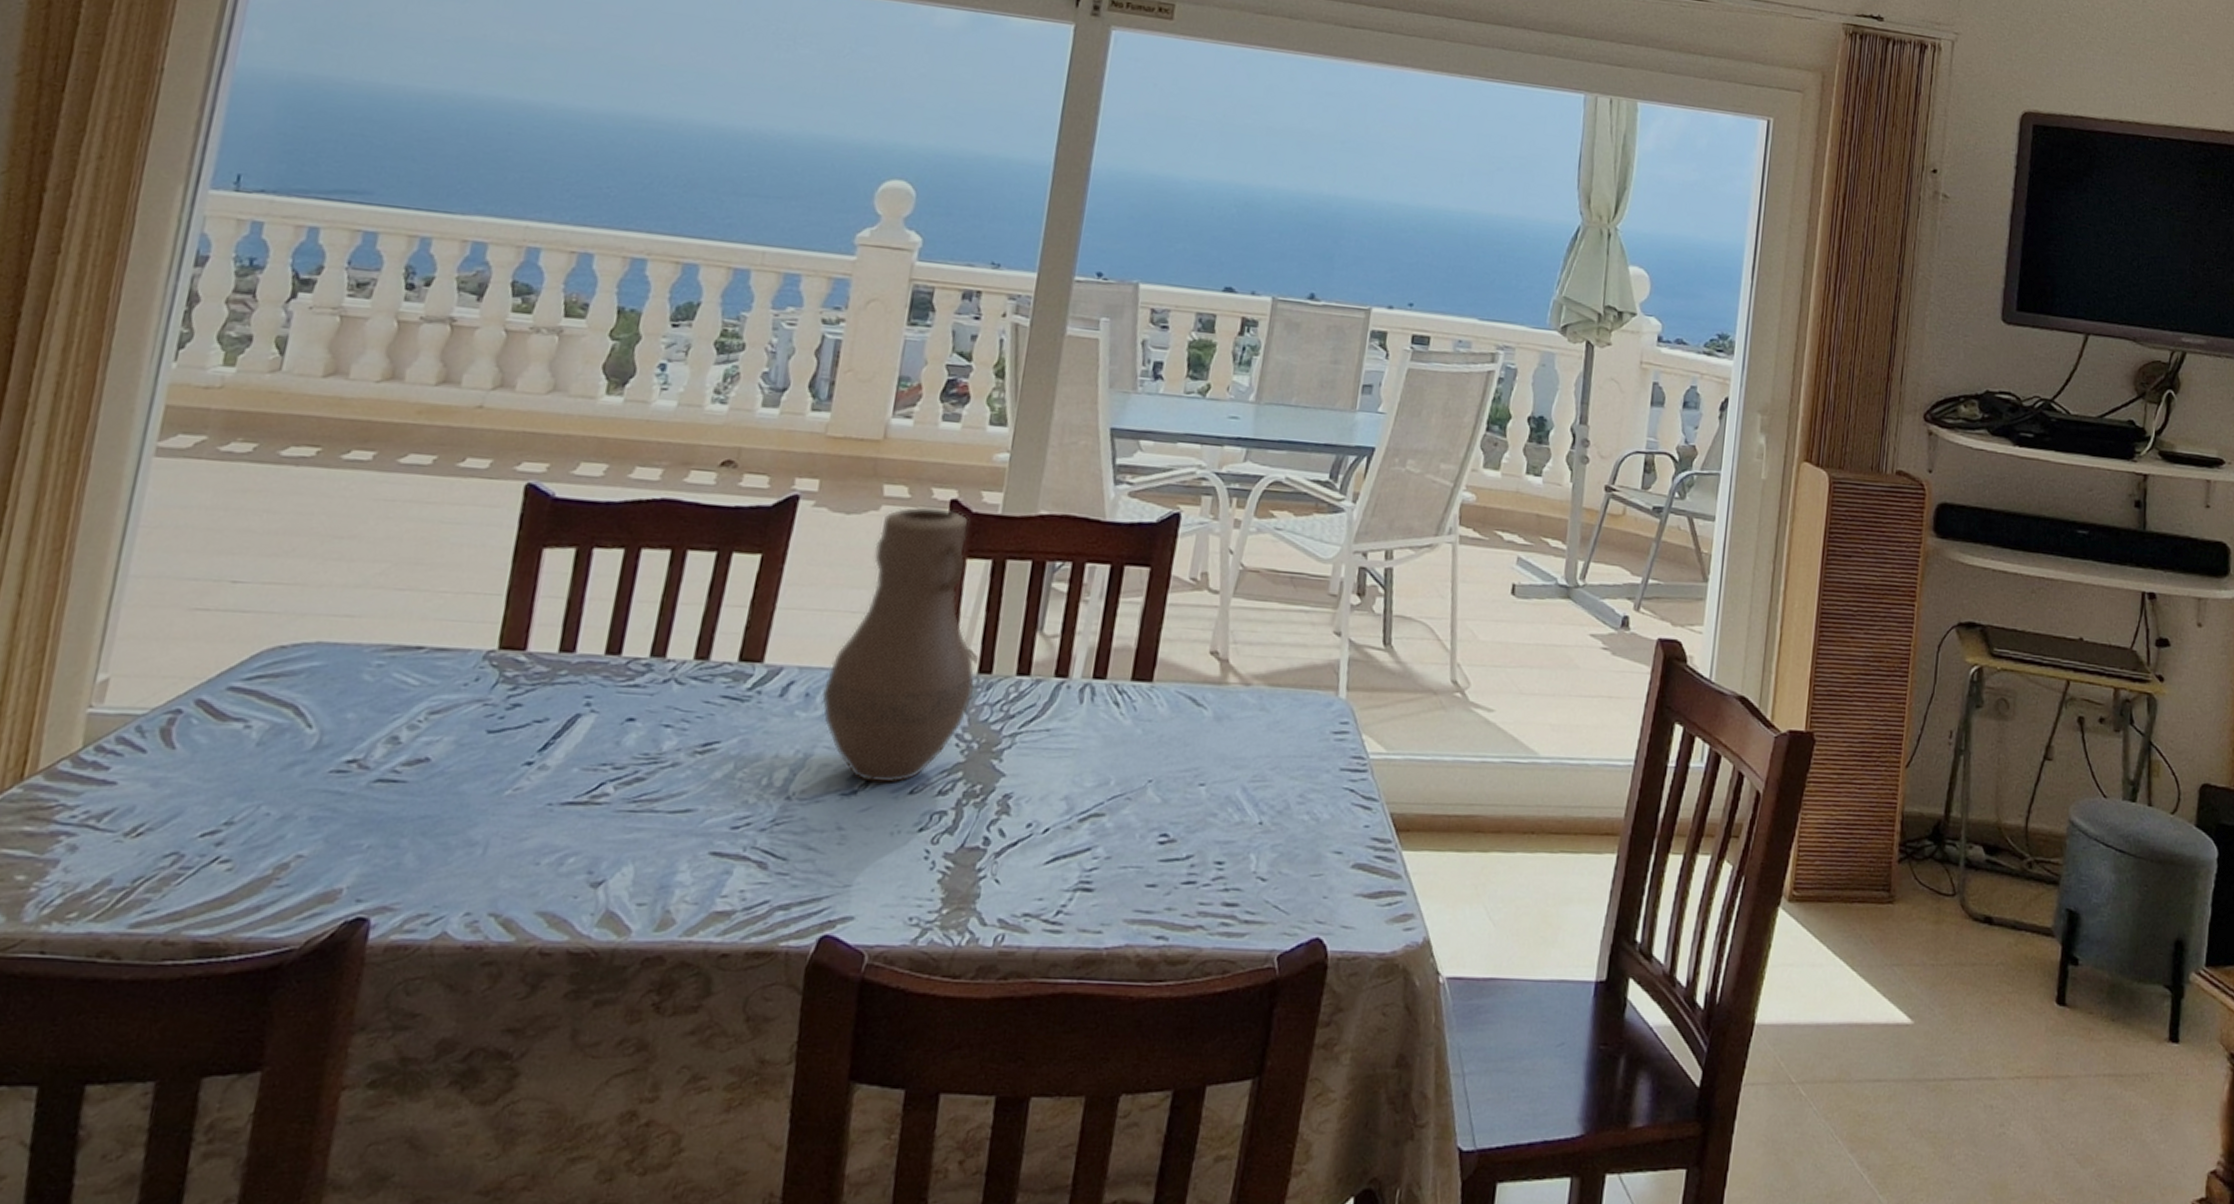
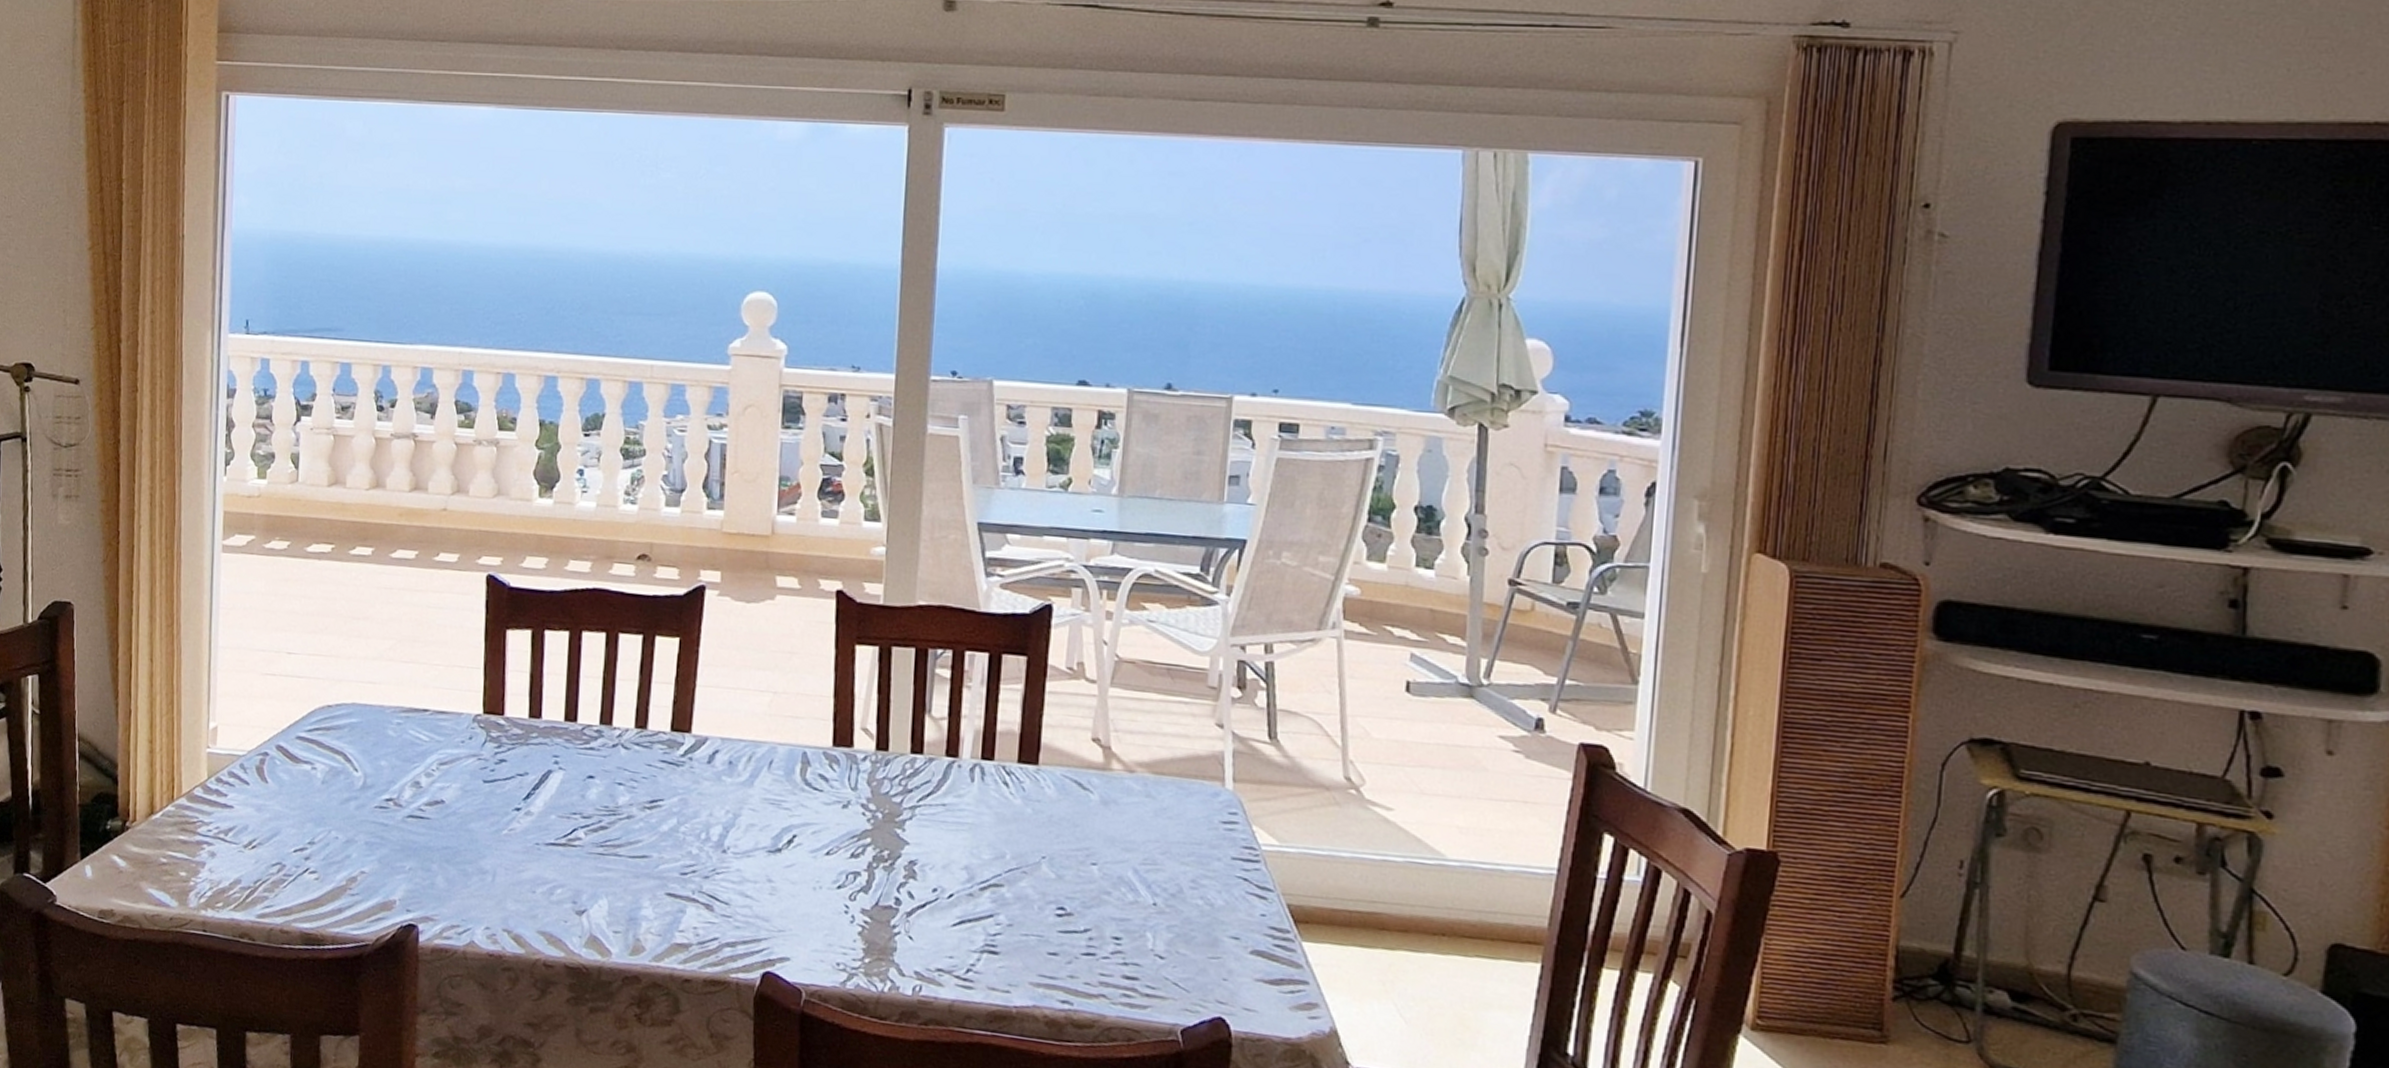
vase: present [821,506,975,784] -> none [742,596,874,845]

